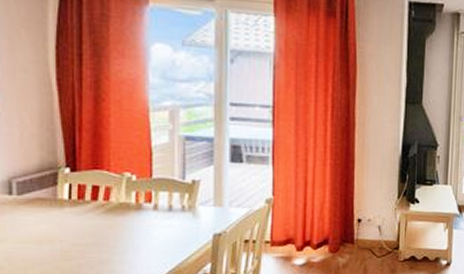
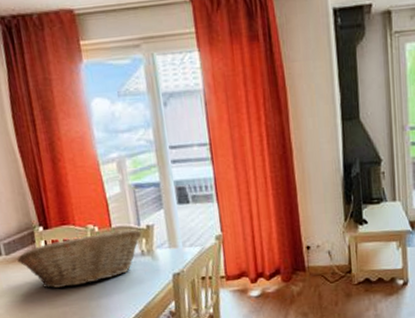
fruit basket: none [31,181,185,237] -> present [17,228,142,288]

